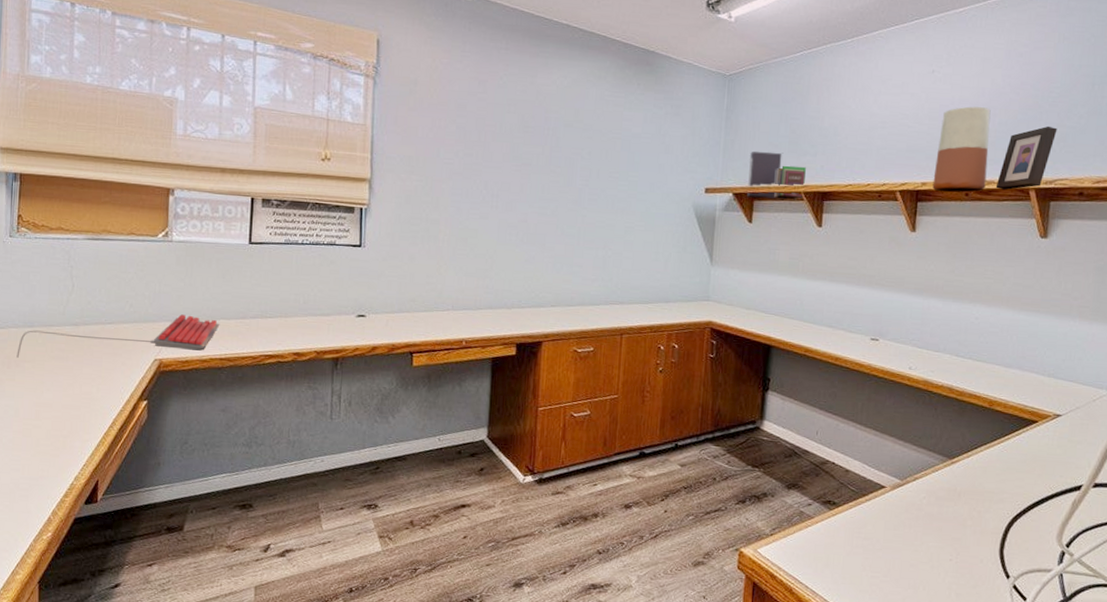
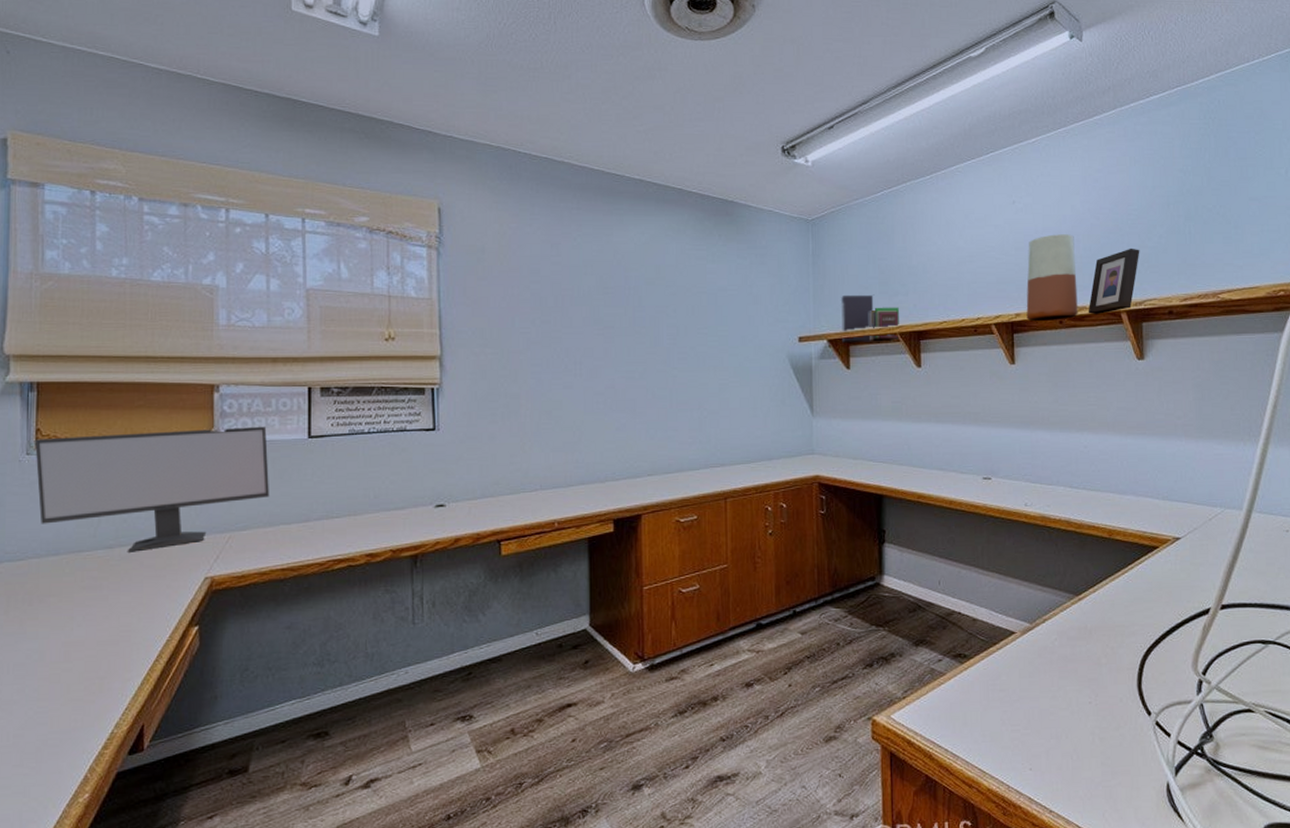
computer monitor: none [16,224,213,331] -> present [35,426,269,552]
computer keyboard: present [16,314,220,358] -> none [39,523,280,592]

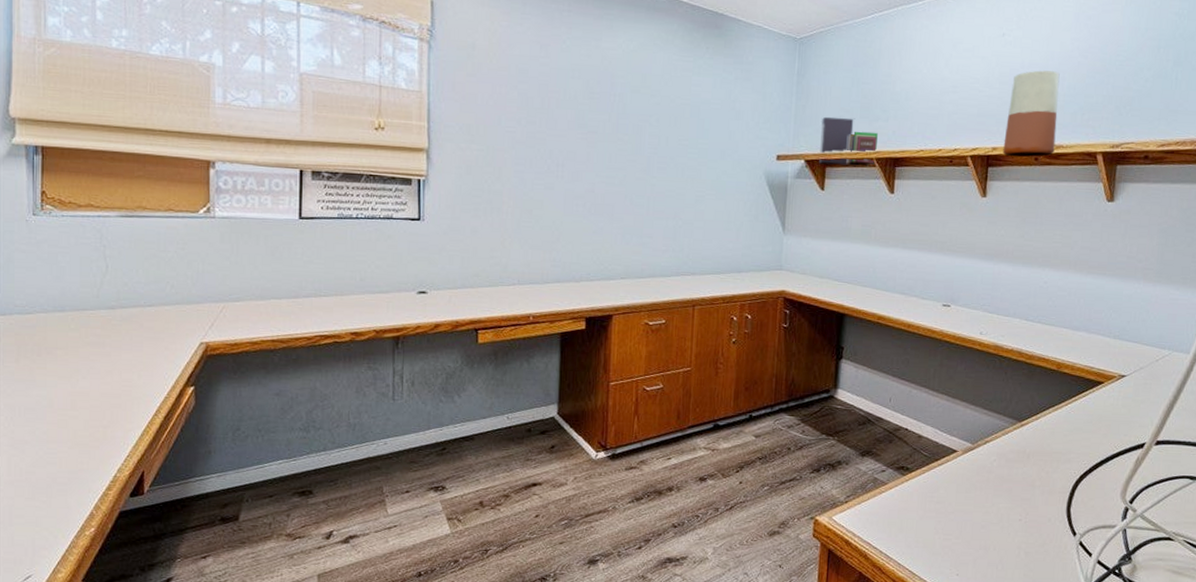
computer monitor: present [35,426,269,552] -> none [41,200,261,314]
picture frame: present [1088,248,1140,315] -> none [1064,89,1124,155]

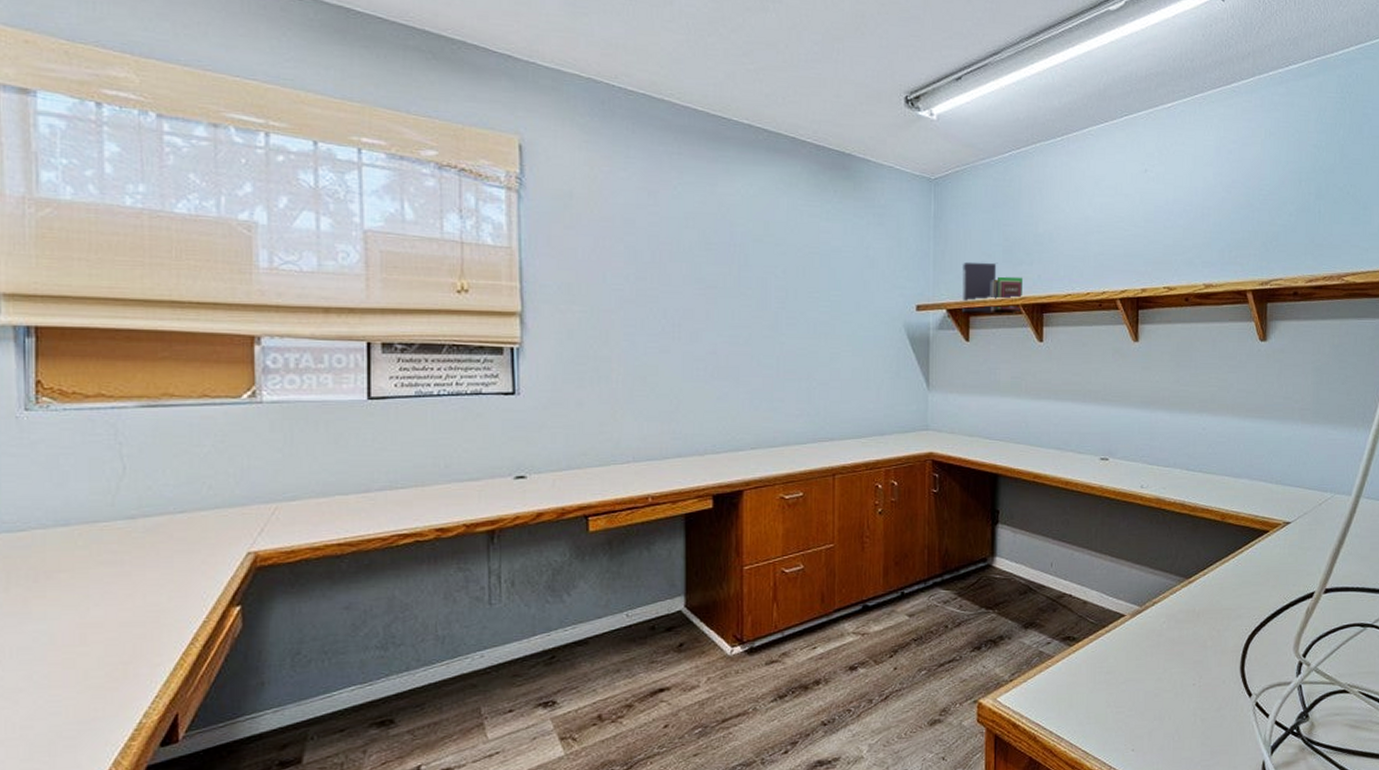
vase: present [1003,70,1060,158] -> none [1152,207,1205,299]

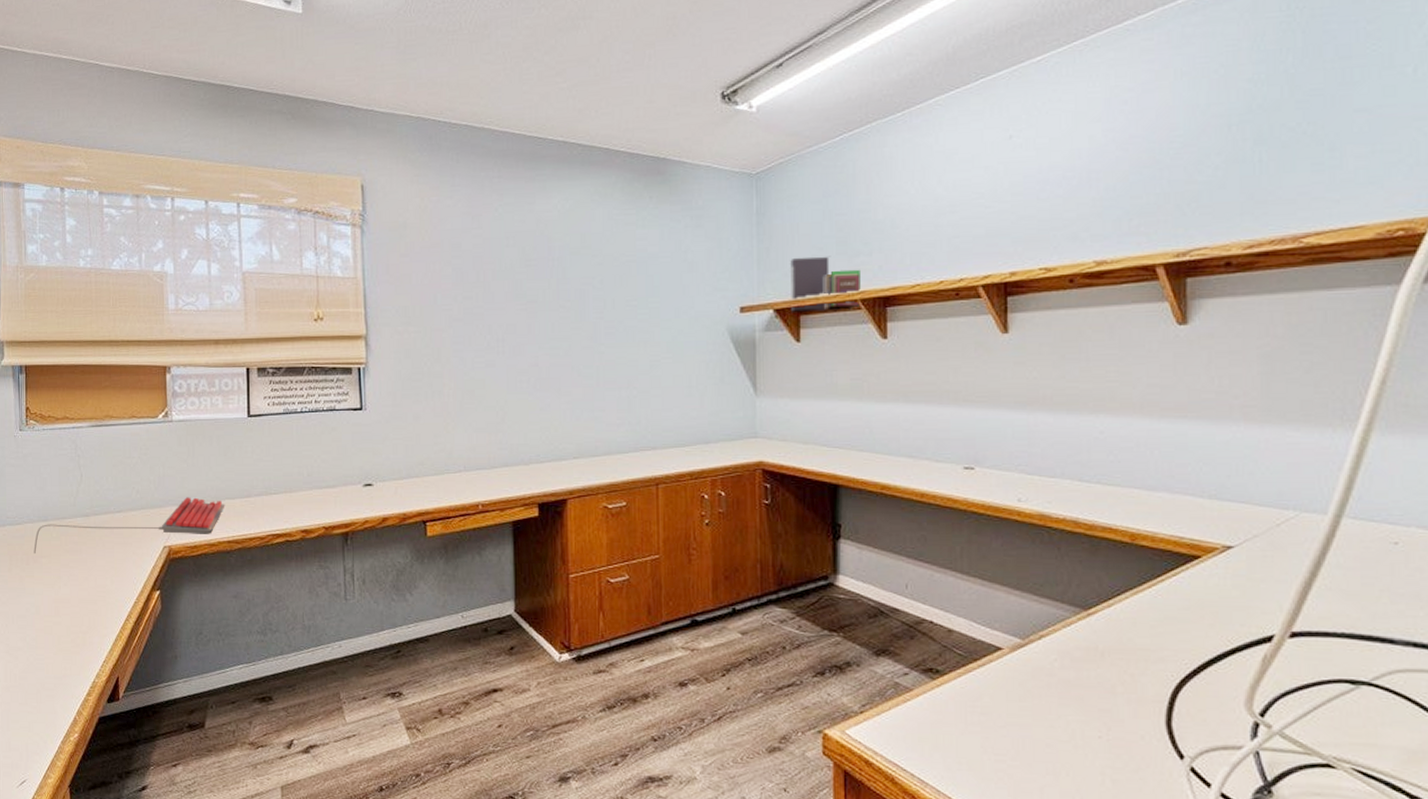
computer keyboard: none [46,493,335,567] -> present [34,497,225,553]

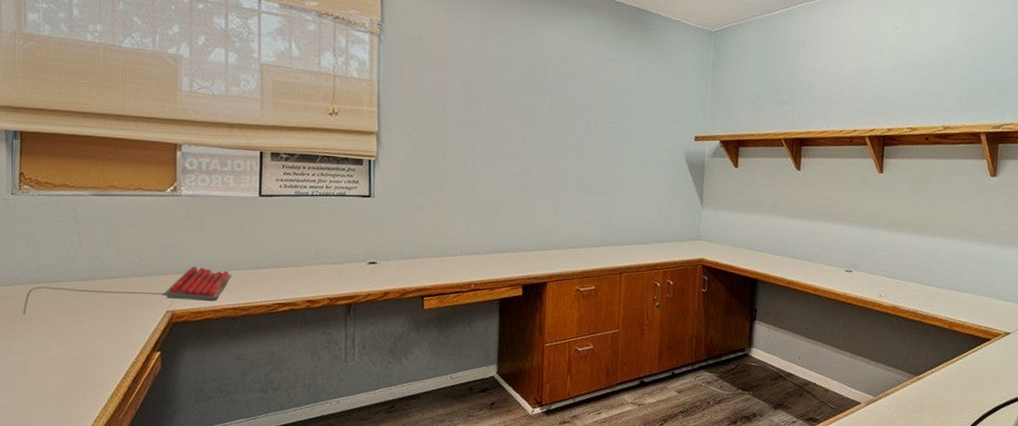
binder: present [790,256,841,313] -> none [733,101,769,147]
books: present [824,269,861,311] -> none [757,114,785,146]

